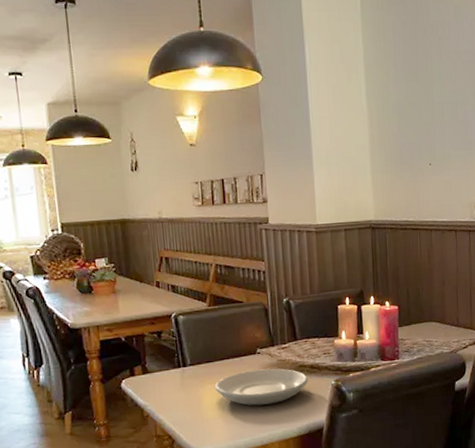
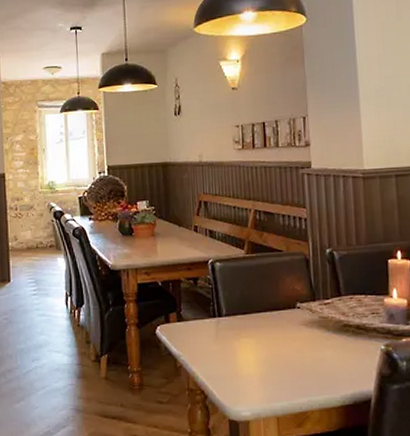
plate: present [214,368,309,406] -> none [250,325,354,366]

